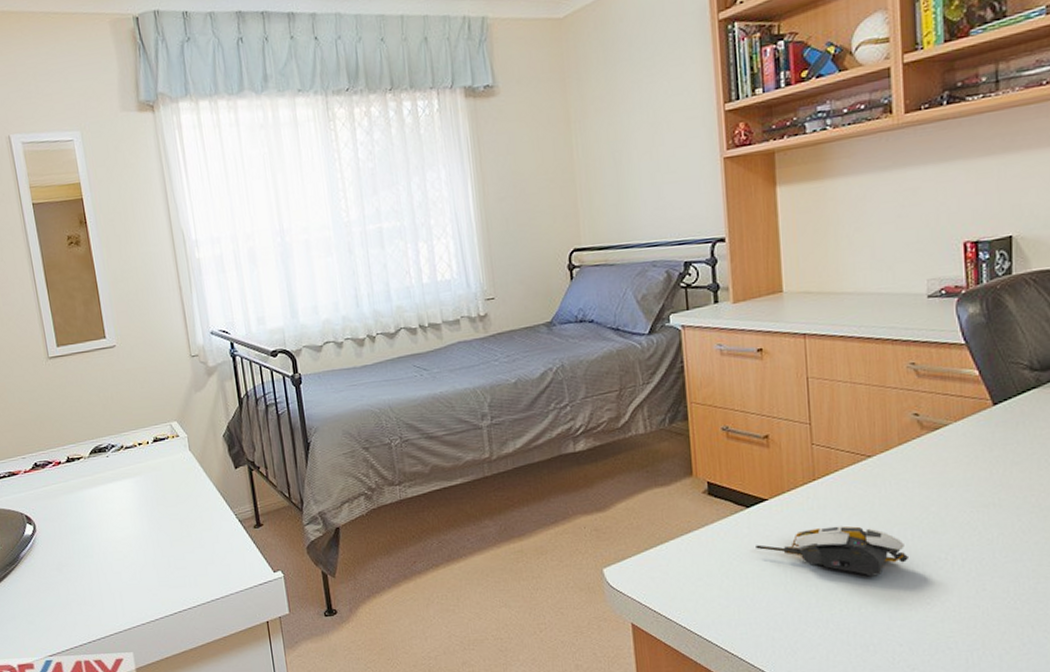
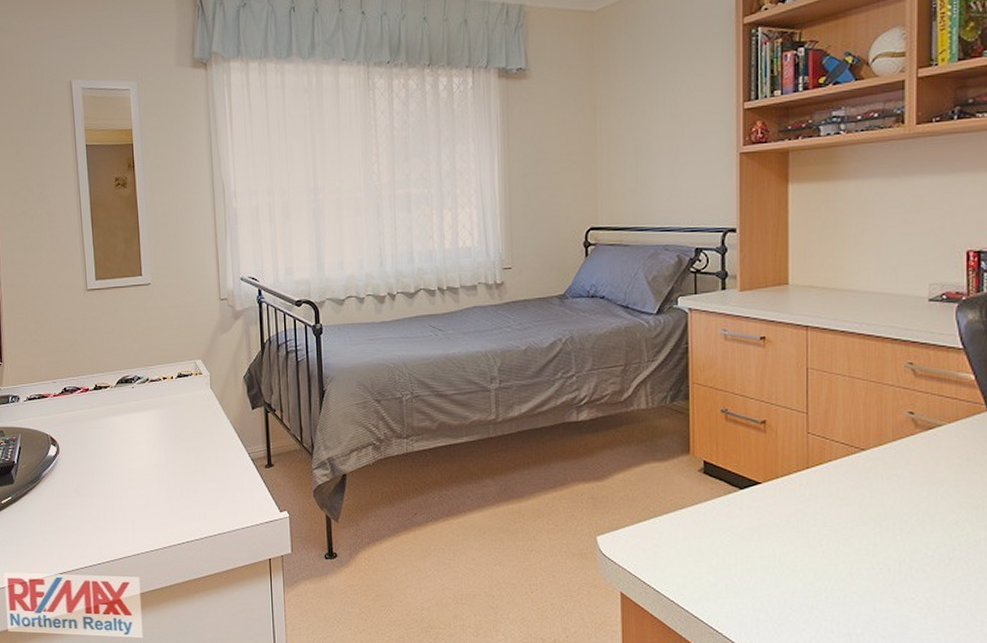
computer mouse: present [756,526,908,577] -> none [747,514,896,567]

